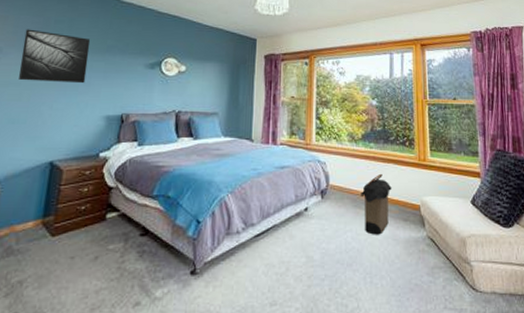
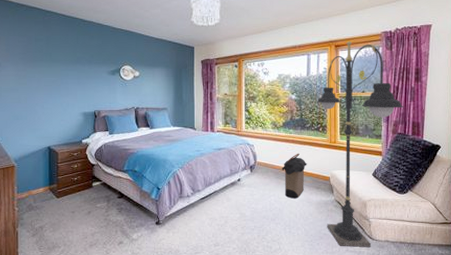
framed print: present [18,29,91,84] -> none [15,47,65,88]
floor lamp: none [401,40,501,303] -> present [316,41,404,247]

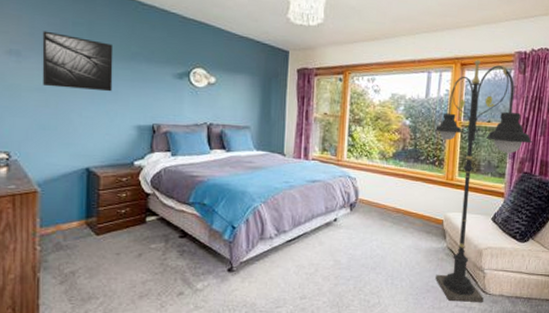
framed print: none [15,47,65,88] -> present [42,30,114,92]
laundry hamper: present [282,153,307,199] -> none [388,190,418,244]

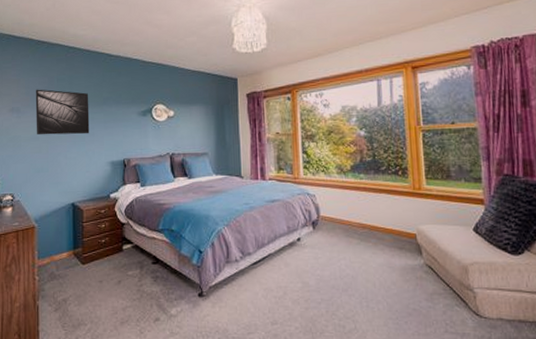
floor lamp: present [434,60,533,302] -> none [392,61,510,327]

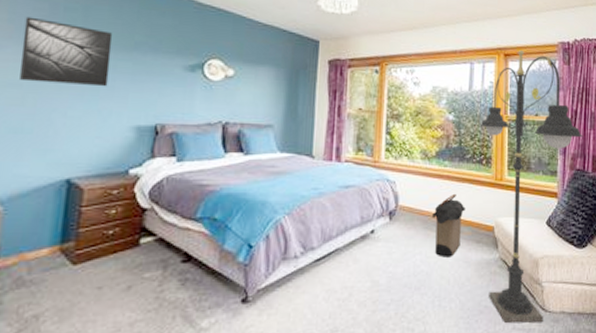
laundry hamper: none [353,203,385,263] -> present [432,193,465,258]
floor lamp: none [392,61,510,327] -> present [479,50,583,323]

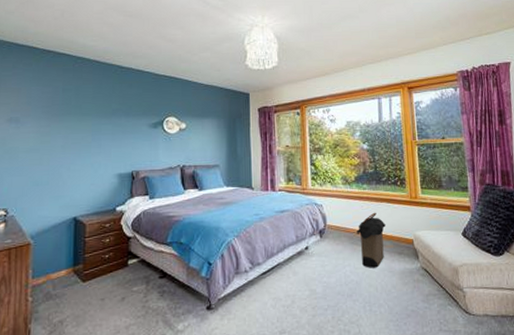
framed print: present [19,16,113,87] -> none [36,99,97,147]
floor lamp: present [479,50,583,323] -> none [391,82,490,325]

